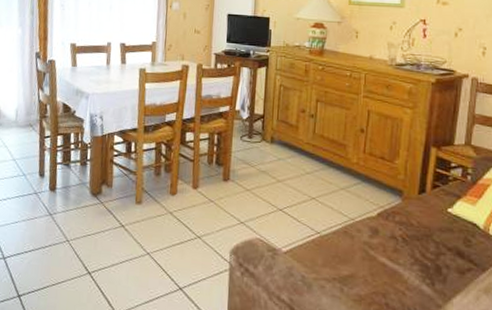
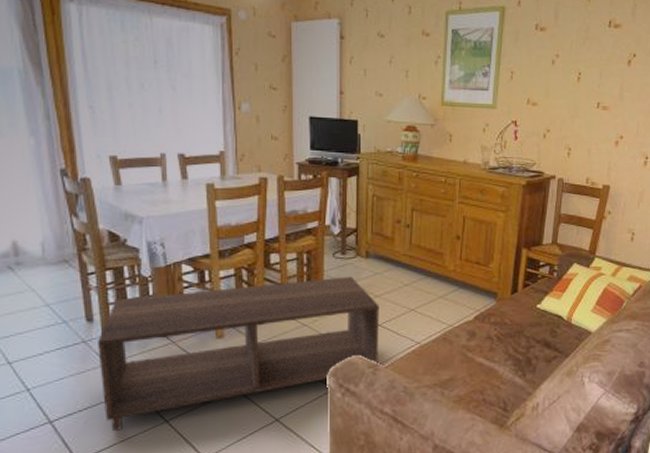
coffee table: none [43,159,281,275] -> present [98,276,379,431]

